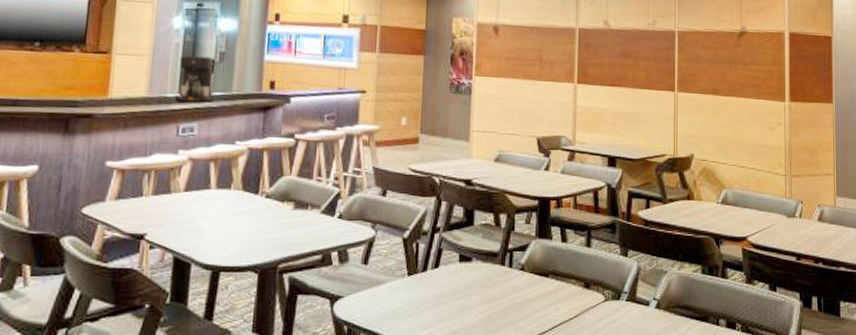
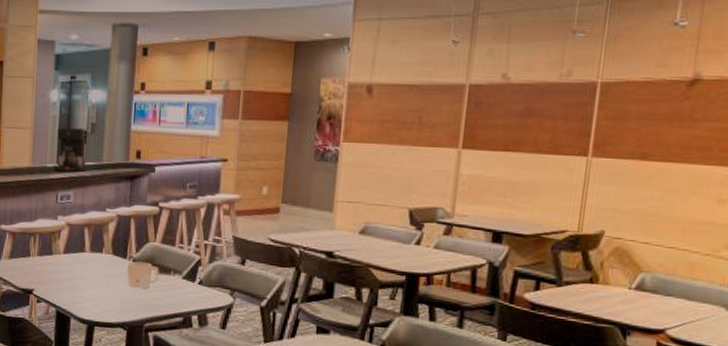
mug: none [259,197,295,228] -> present [127,261,159,290]

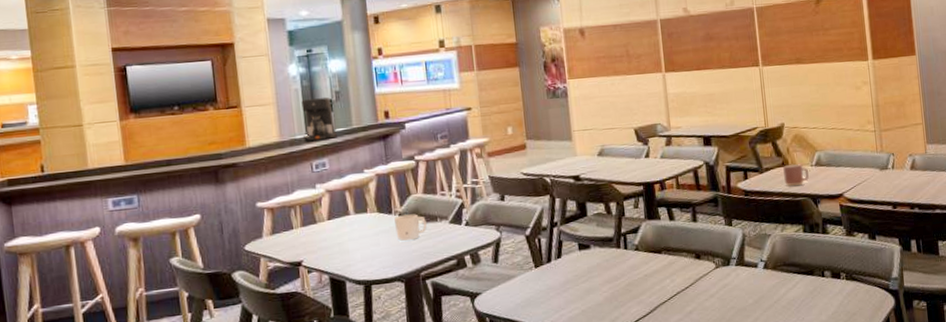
mug: none [587,282,624,309] -> present [783,164,809,186]

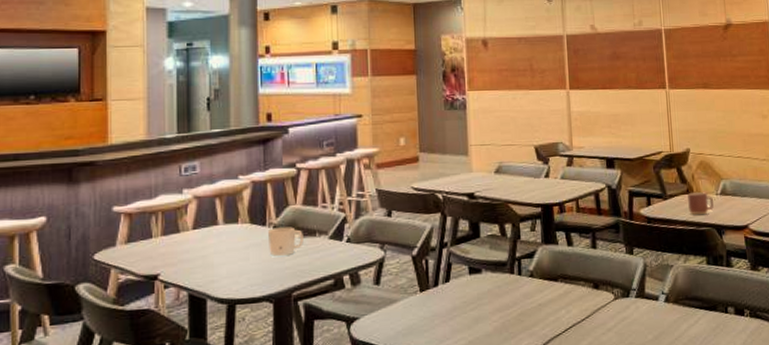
coffee maker: present [301,97,337,142] -> none [174,95,212,143]

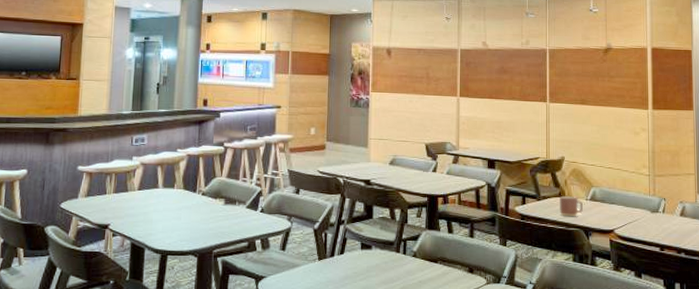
mug: present [268,227,304,257] -> none [197,195,226,220]

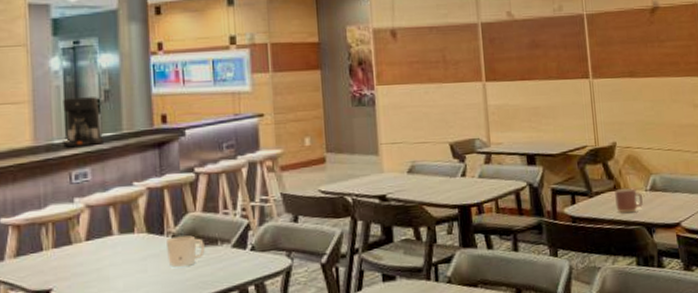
coffee maker: none [129,80,159,119] -> present [63,97,103,148]
mug: none [197,195,226,220] -> present [167,235,205,269]

